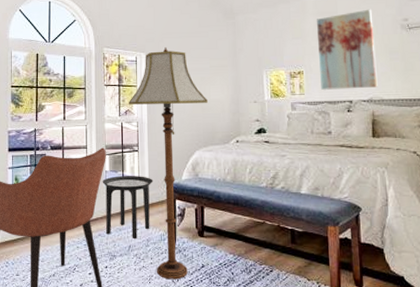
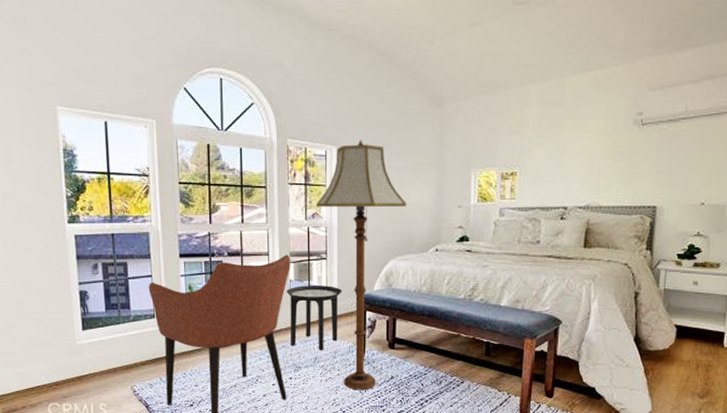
wall art: present [316,9,378,90] -> none [534,99,604,194]

